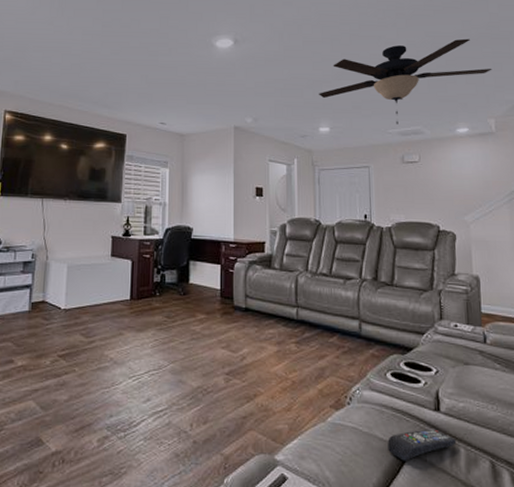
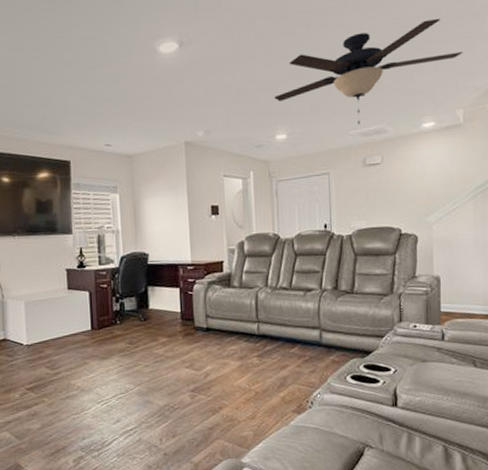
remote control: present [388,429,457,461] -> none [347,422,412,453]

